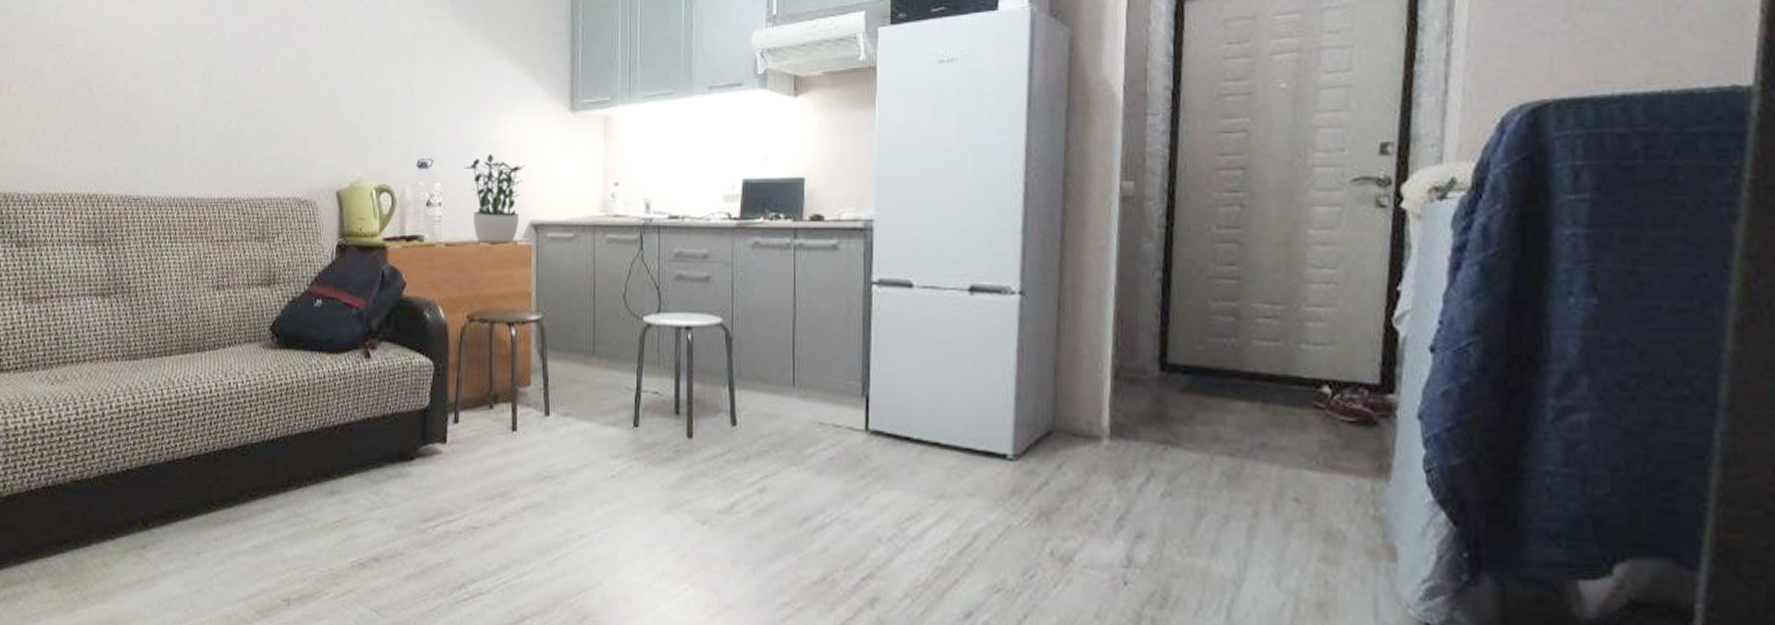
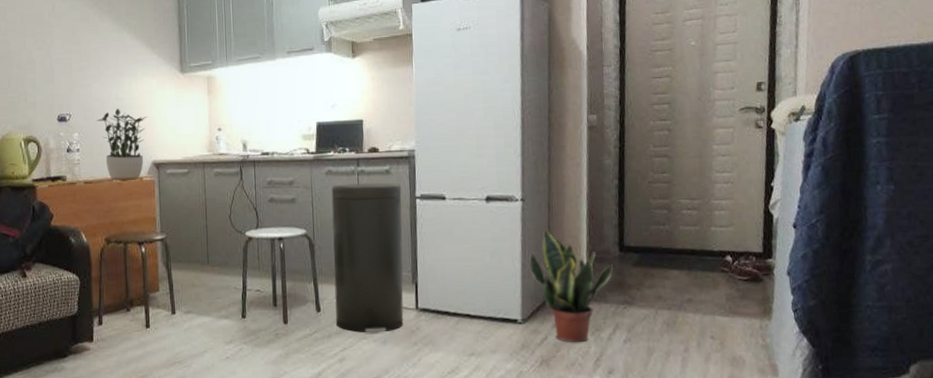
pedal bin: none [755,261,853,459] -> present [331,183,404,333]
potted plant: none [1028,333,1149,493] -> present [529,228,613,343]

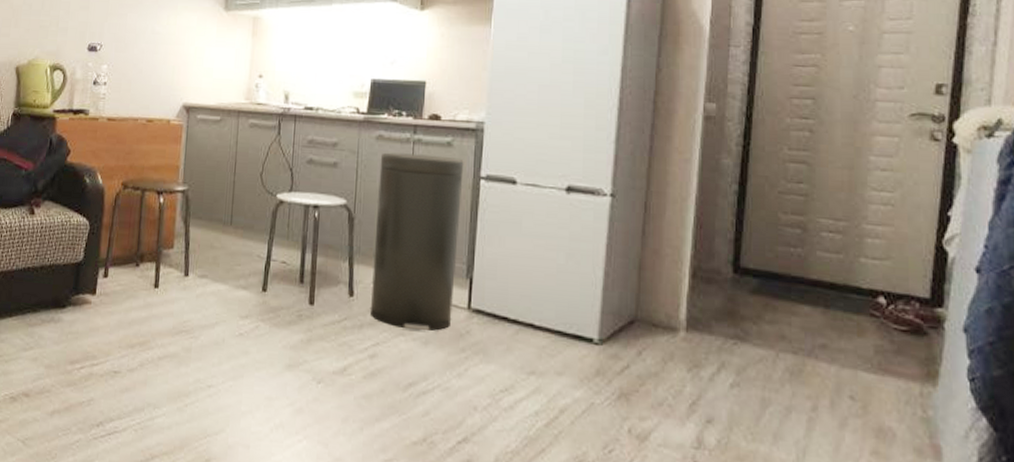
potted plant: present [96,109,147,181] -> none [128,43,183,122]
potted plant: present [529,228,613,343] -> none [615,232,723,380]

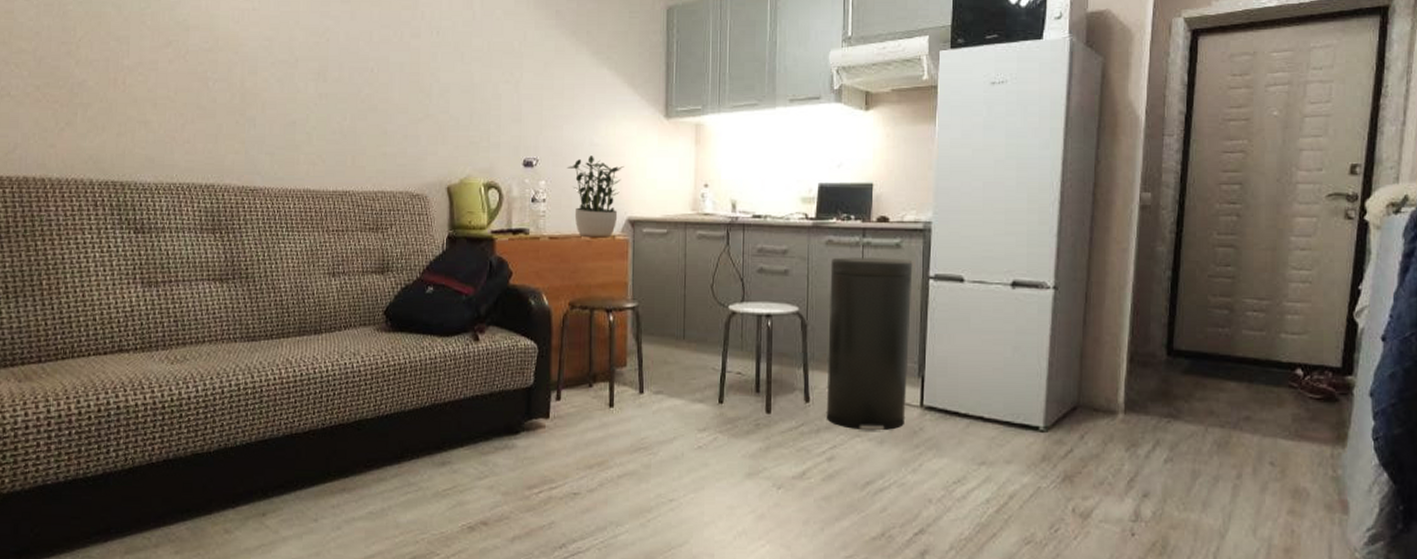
potted plant: none [128,43,183,122] -> present [566,156,624,238]

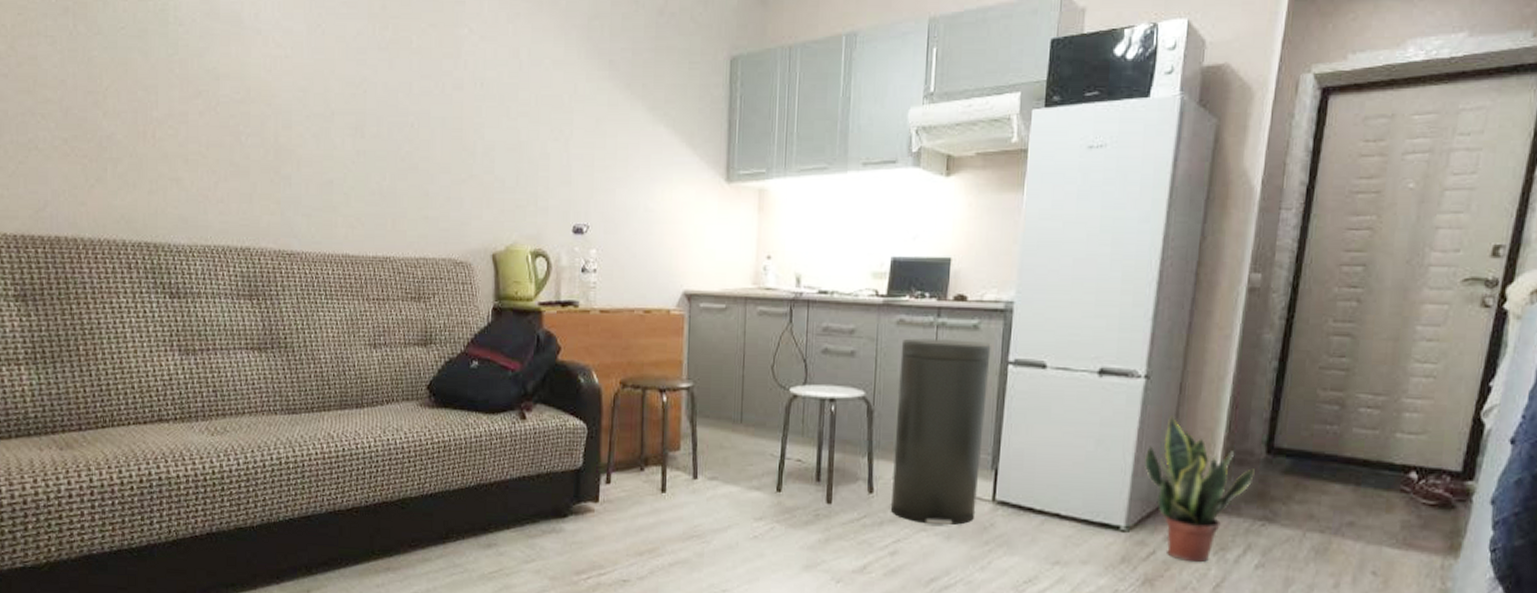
potted plant: present [566,156,624,238] -> none [619,222,681,313]
potted plant: none [1058,322,1158,459] -> present [1145,415,1255,563]

